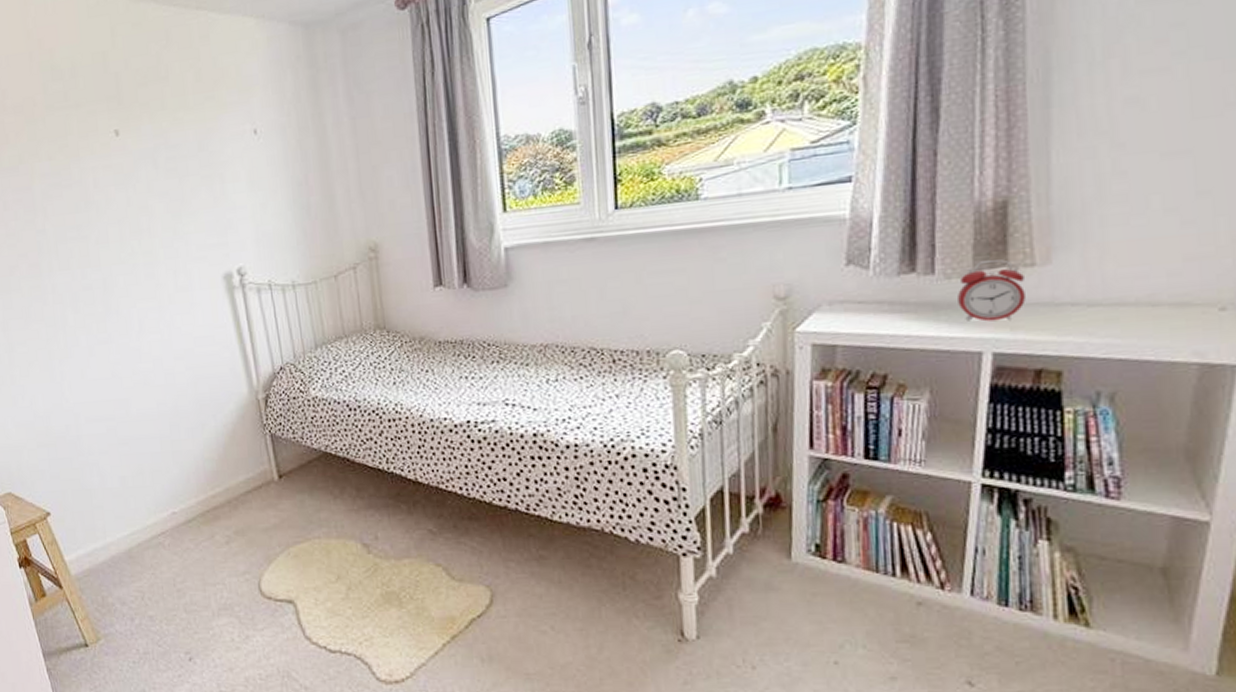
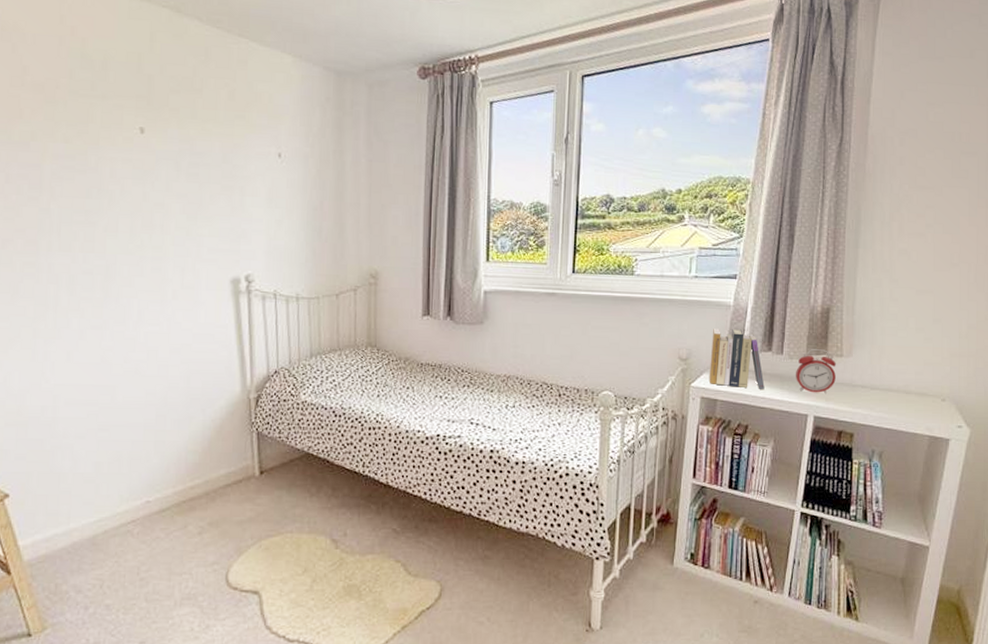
books: none [821,249,909,327] -> present [710,329,765,389]

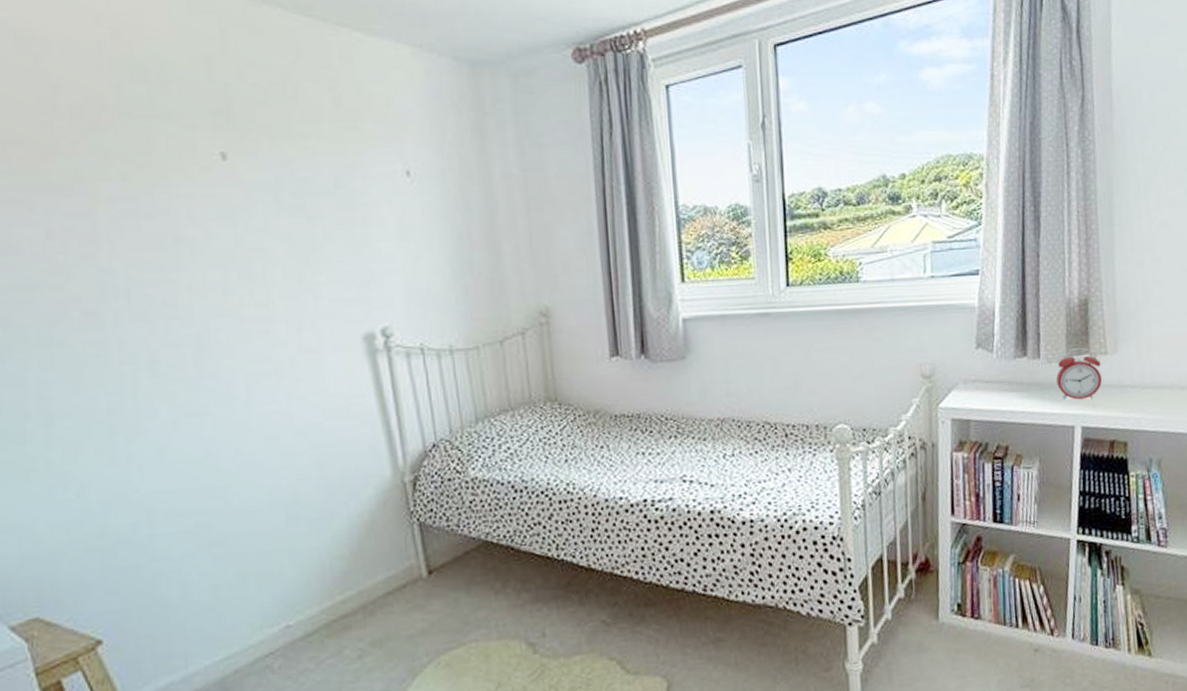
books: present [710,329,765,389] -> none [957,334,1023,403]

